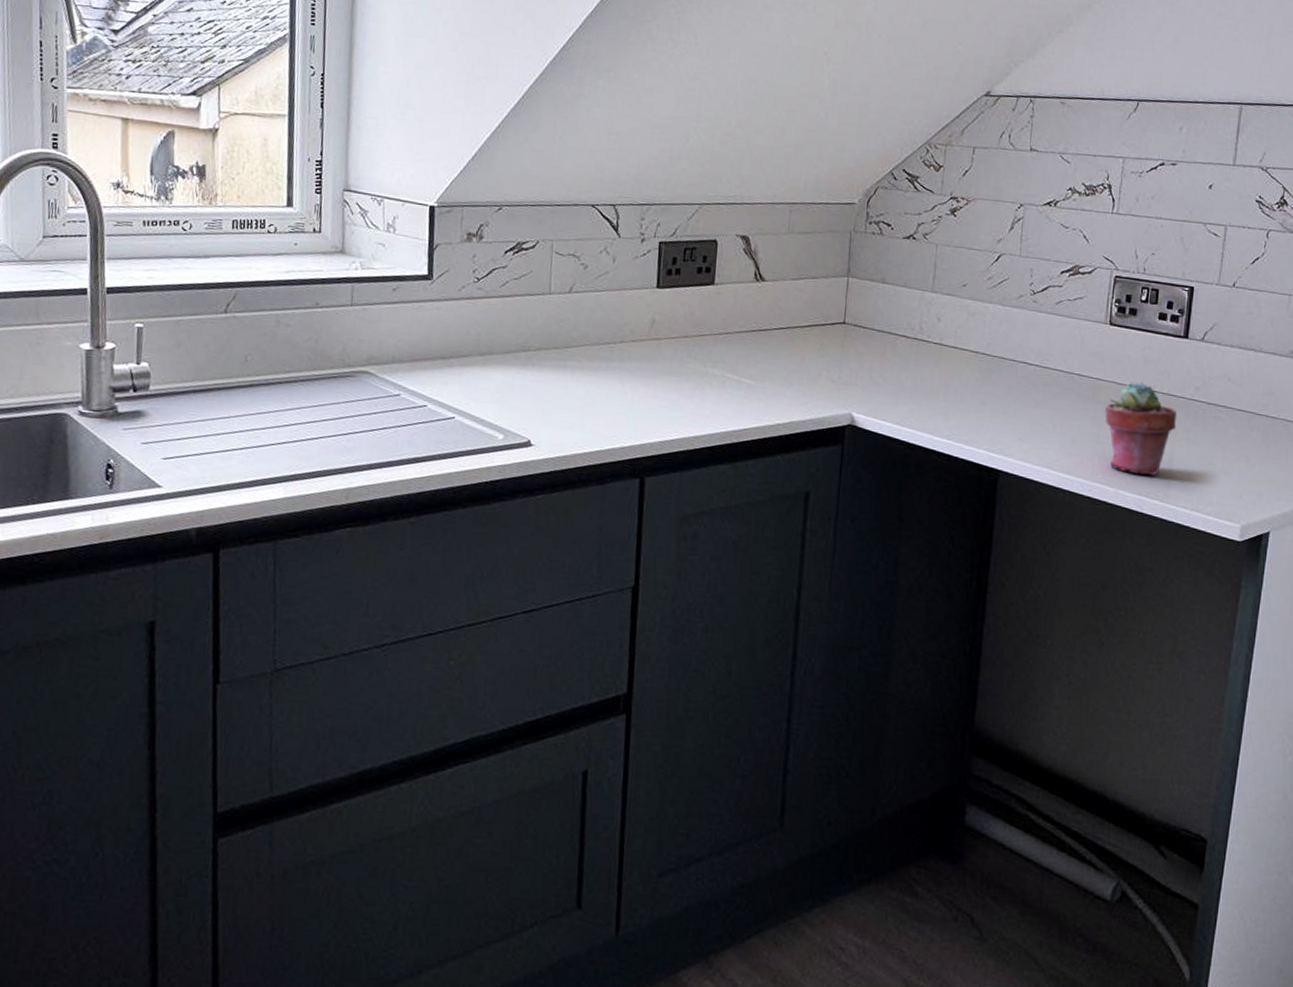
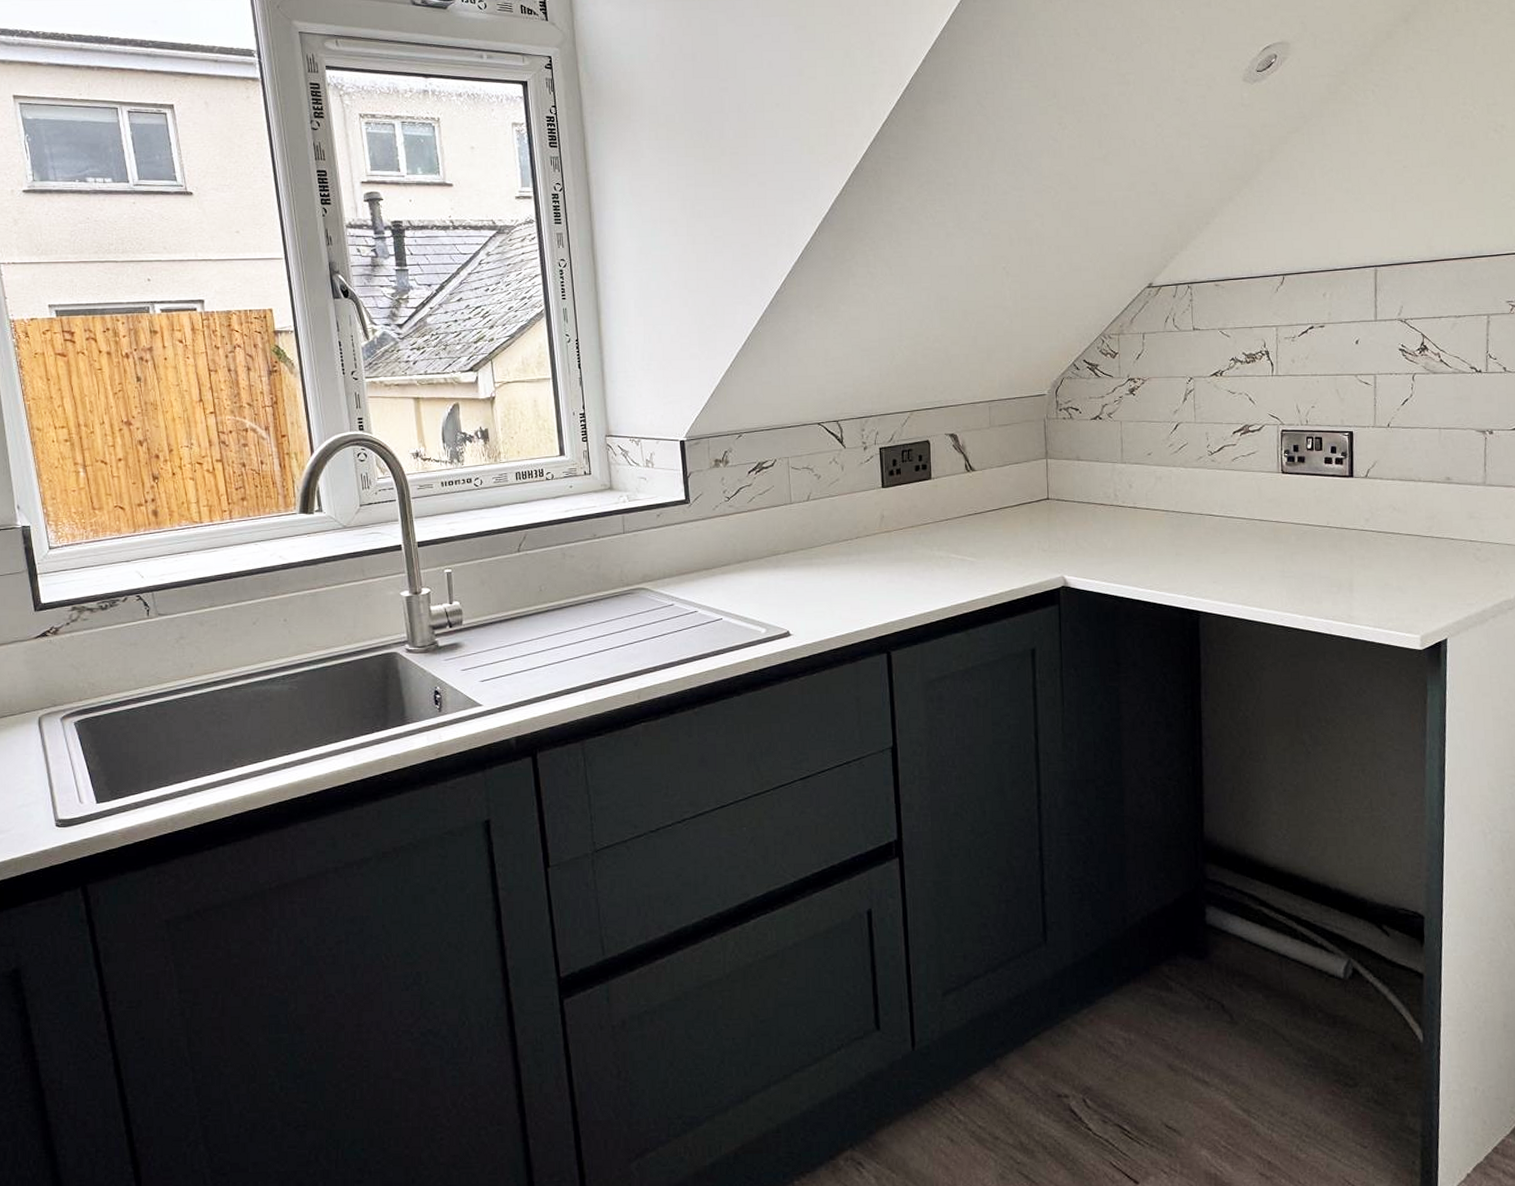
potted succulent: present [1105,382,1177,476] -> none [1287,520,1352,601]

